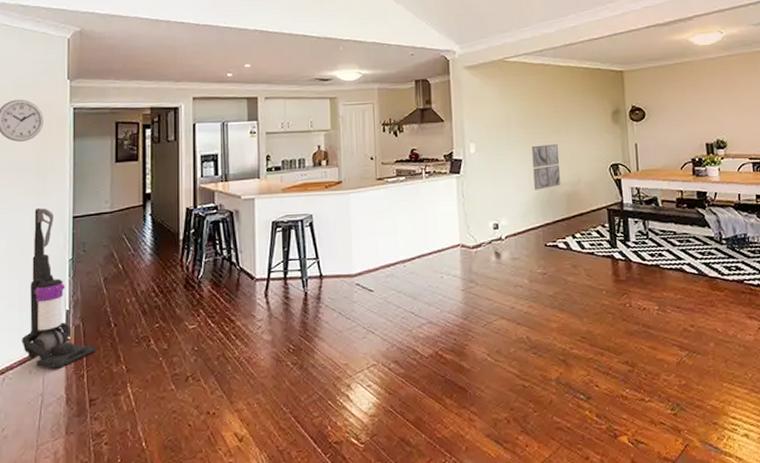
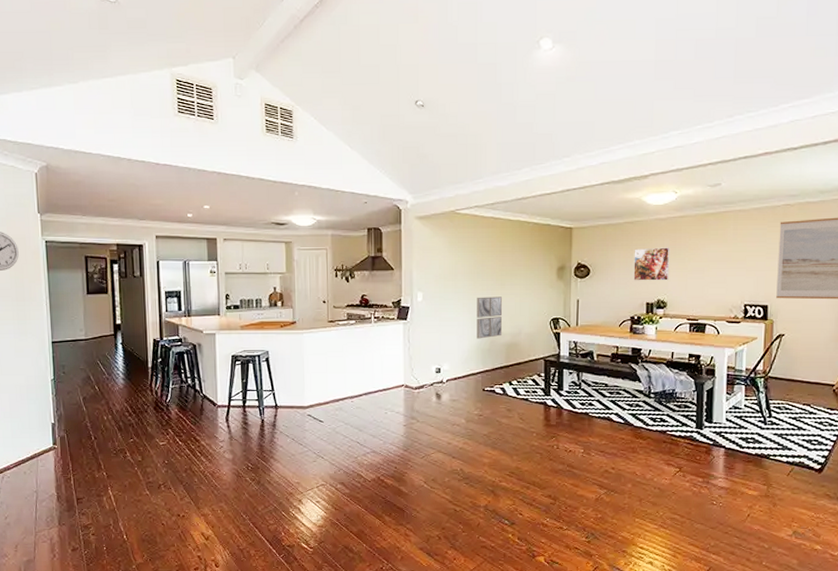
vacuum cleaner: present [22,208,96,369] -> none [15,333,80,472]
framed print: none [687,86,726,122] -> present [633,247,670,281]

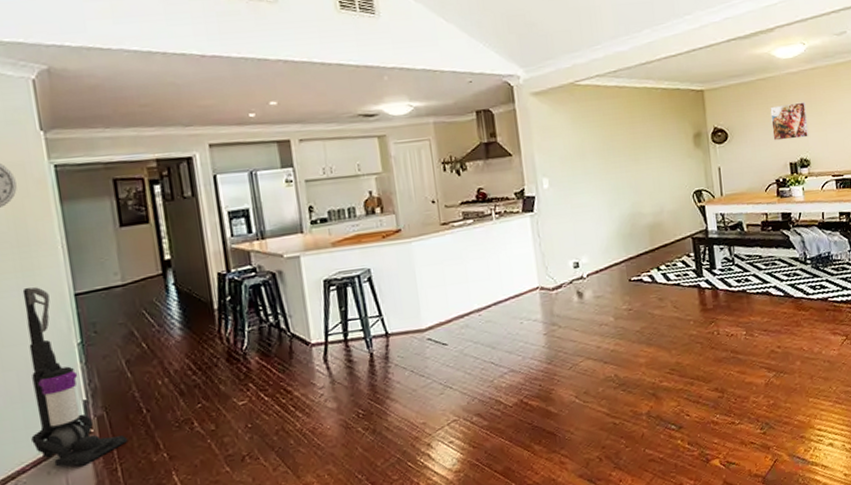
vacuum cleaner: none [15,333,80,472] -> present [22,287,128,467]
wall art: present [477,296,503,339] -> none [610,173,642,224]

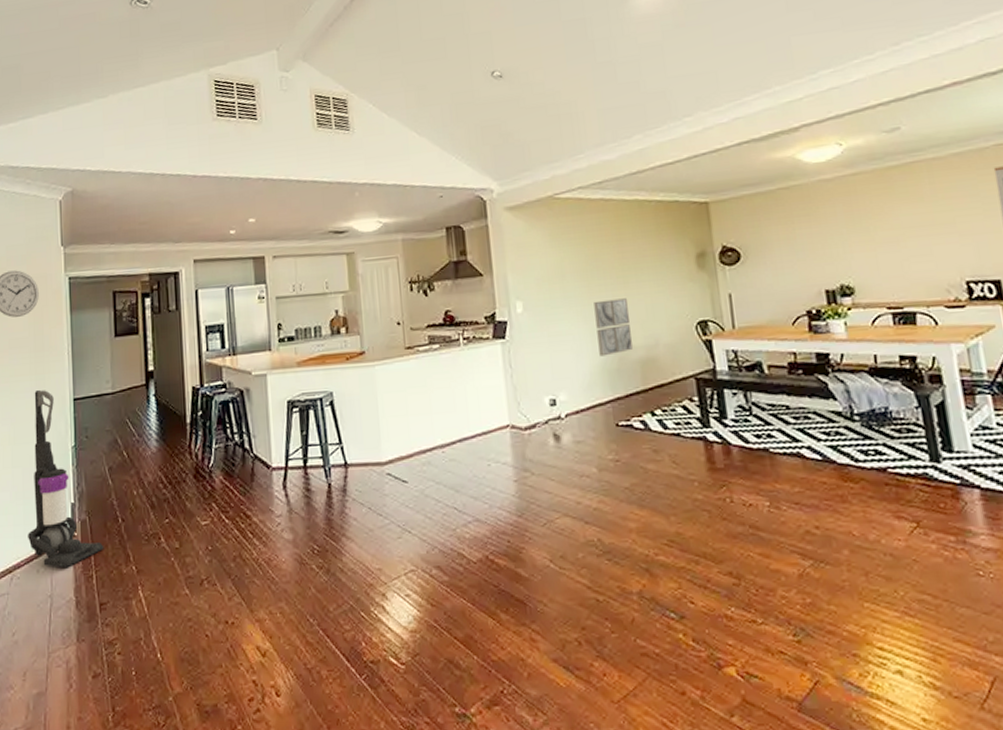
wall art: none [610,173,642,224] -> present [594,298,632,357]
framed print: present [770,102,809,141] -> none [796,215,852,263]

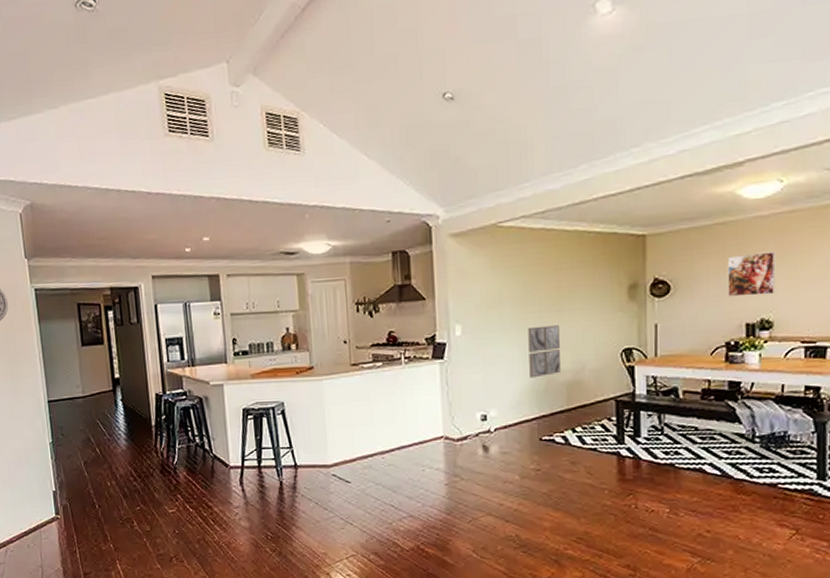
vacuum cleaner: present [28,390,104,568] -> none [11,392,85,544]
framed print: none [796,215,852,263] -> present [727,251,776,297]

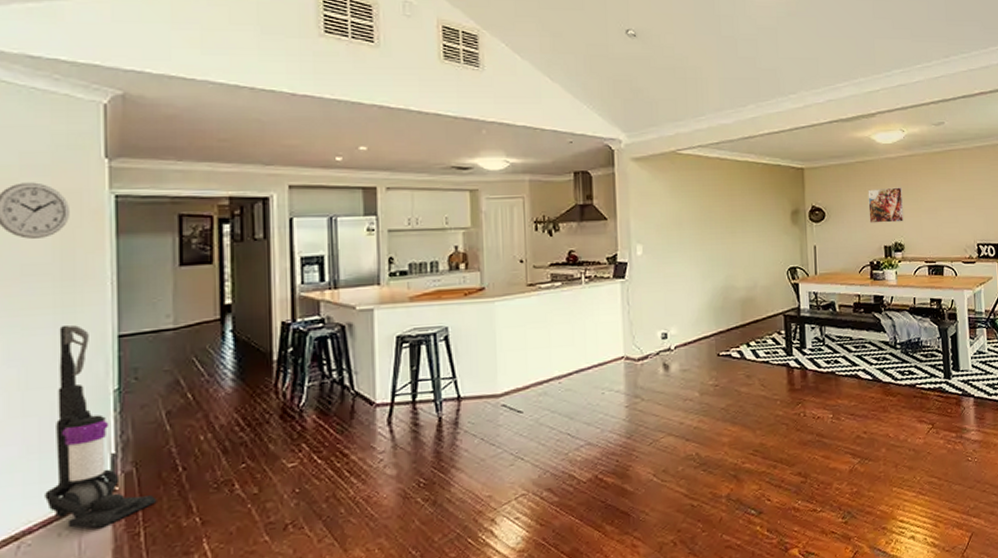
vacuum cleaner: none [11,392,85,544] -> present [45,325,157,528]
wall art: present [528,325,561,378] -> none [705,246,735,296]

